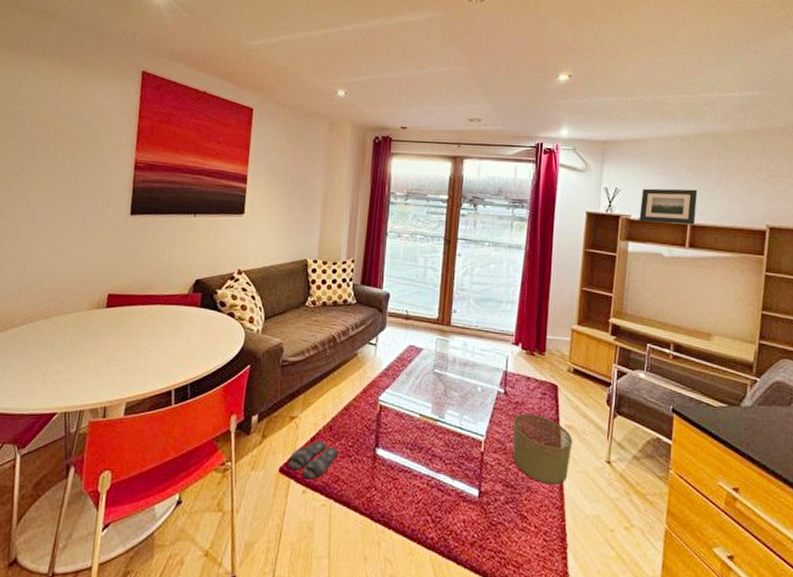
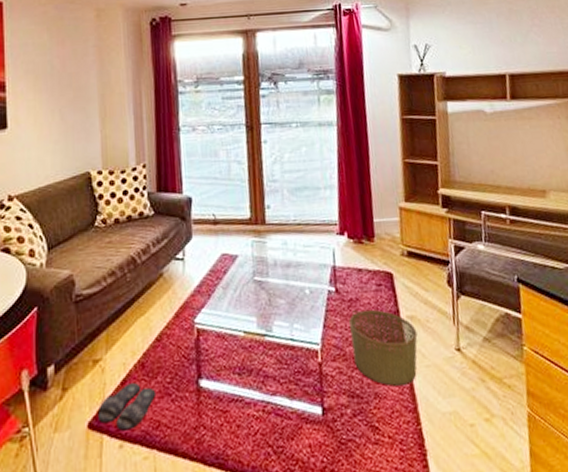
picture frame: present [639,188,698,225] -> none [453,35,514,78]

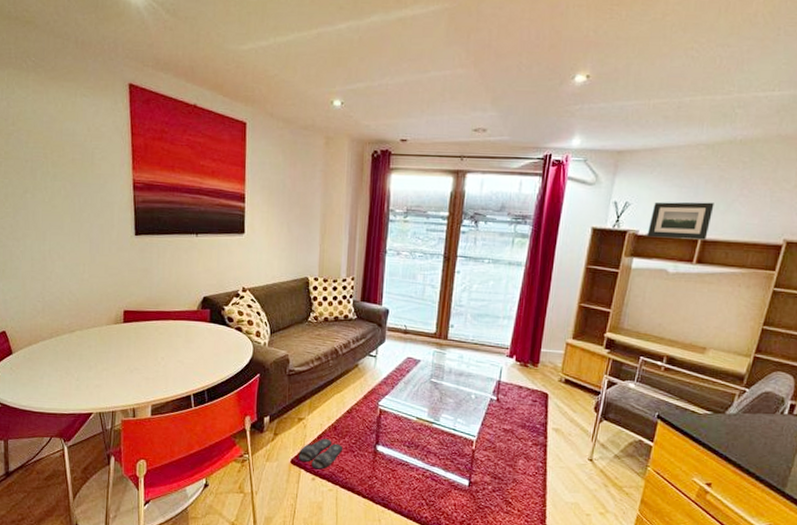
basket: present [349,309,418,387] -> none [501,416,559,477]
picture frame: none [453,35,514,78] -> present [647,202,714,240]

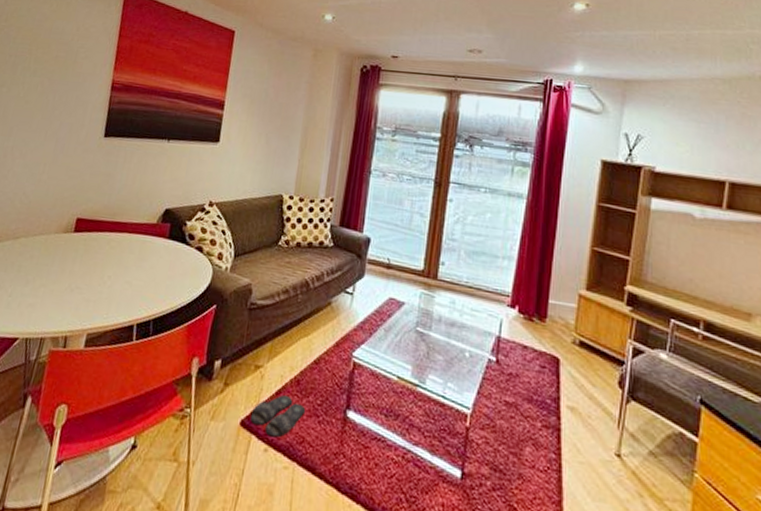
picture frame: present [647,202,714,240] -> none [666,137,740,182]

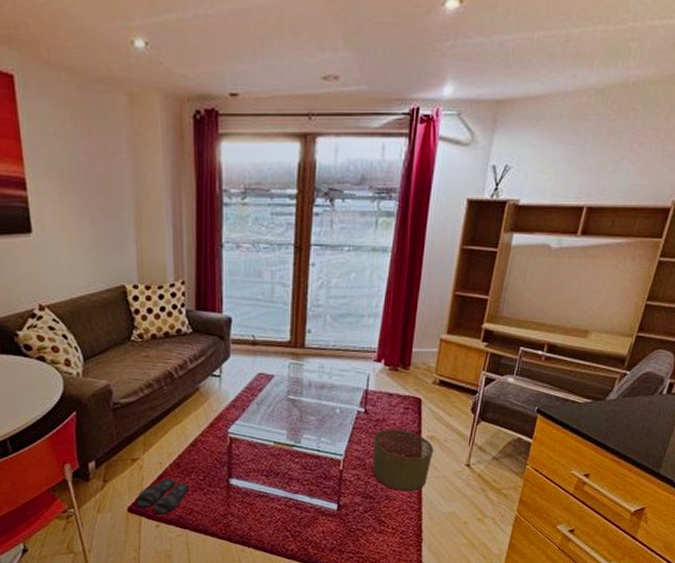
basket: none [503,384,576,475] -> present [372,428,434,491]

